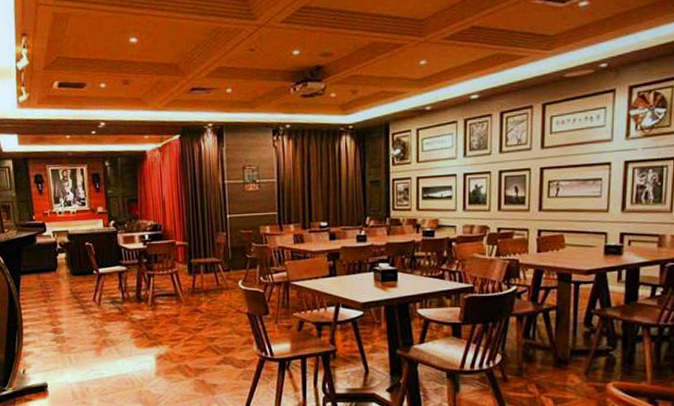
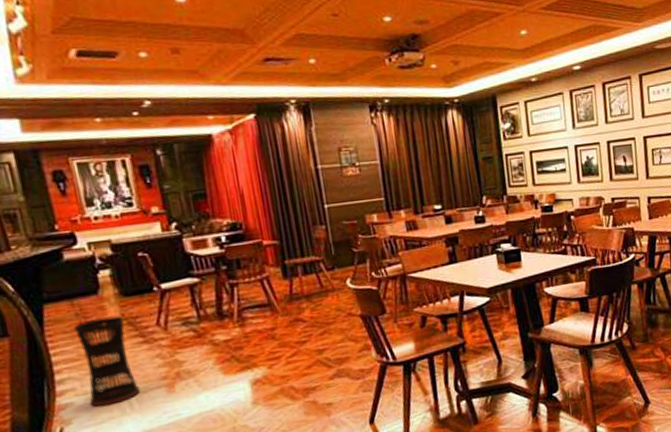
umbrella stand: none [39,290,78,358] -> present [74,315,141,407]

